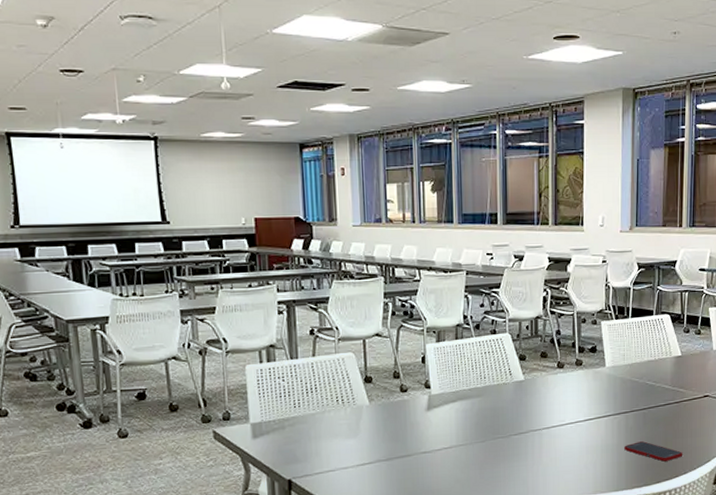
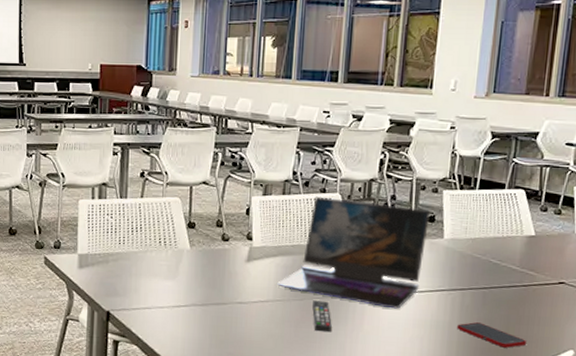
laptop: none [459,338,592,439] -> present [277,196,431,309]
remote control: none [494,439,514,471] -> present [312,300,332,333]

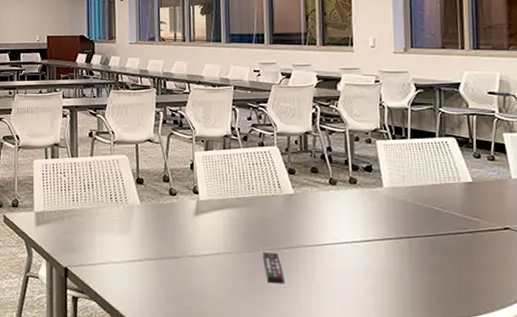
laptop: present [277,196,431,309] -> none [226,150,367,259]
cell phone: present [457,322,526,348] -> none [409,271,481,297]

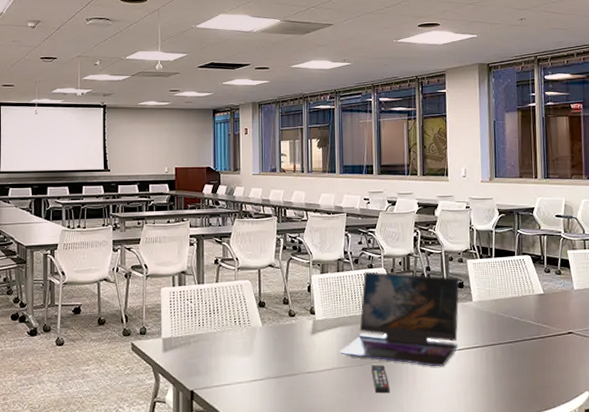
laptop: none [226,150,367,259] -> present [340,272,460,367]

